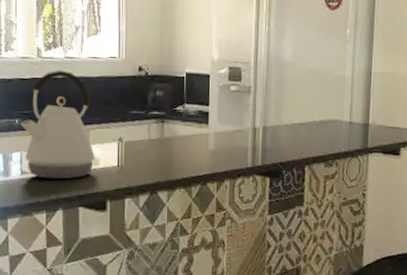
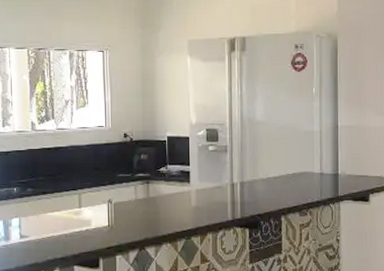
kettle: present [20,70,95,180] -> none [18,140,87,241]

